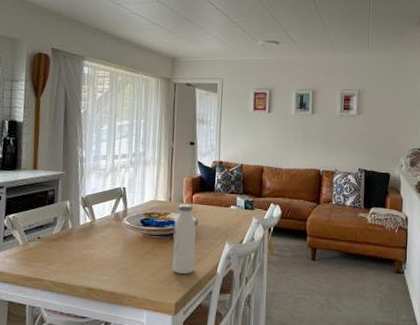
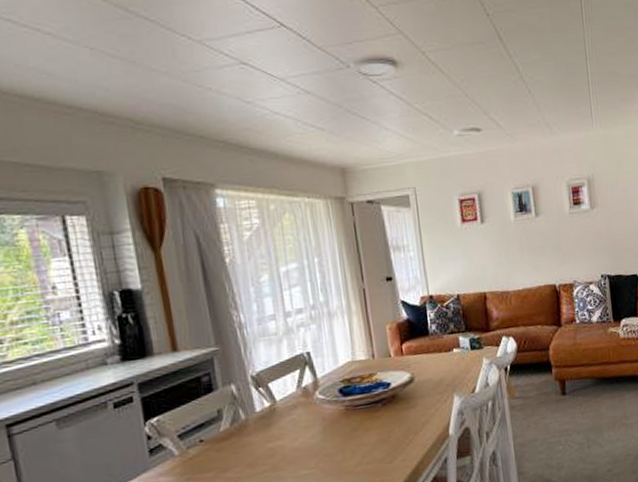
water bottle: present [172,204,197,274] -> none [384,357,421,446]

